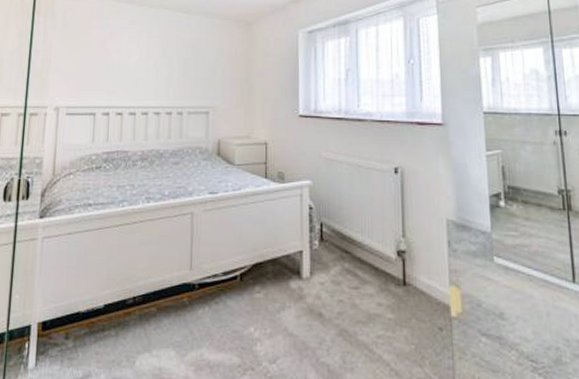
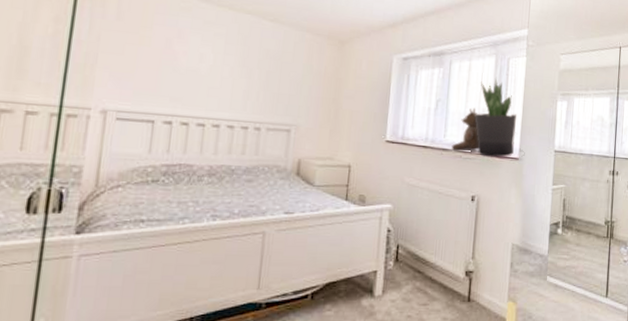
teddy bear: none [367,74,397,122] -> present [451,107,480,152]
planter: none [388,40,436,125] -> present [474,78,518,158]

